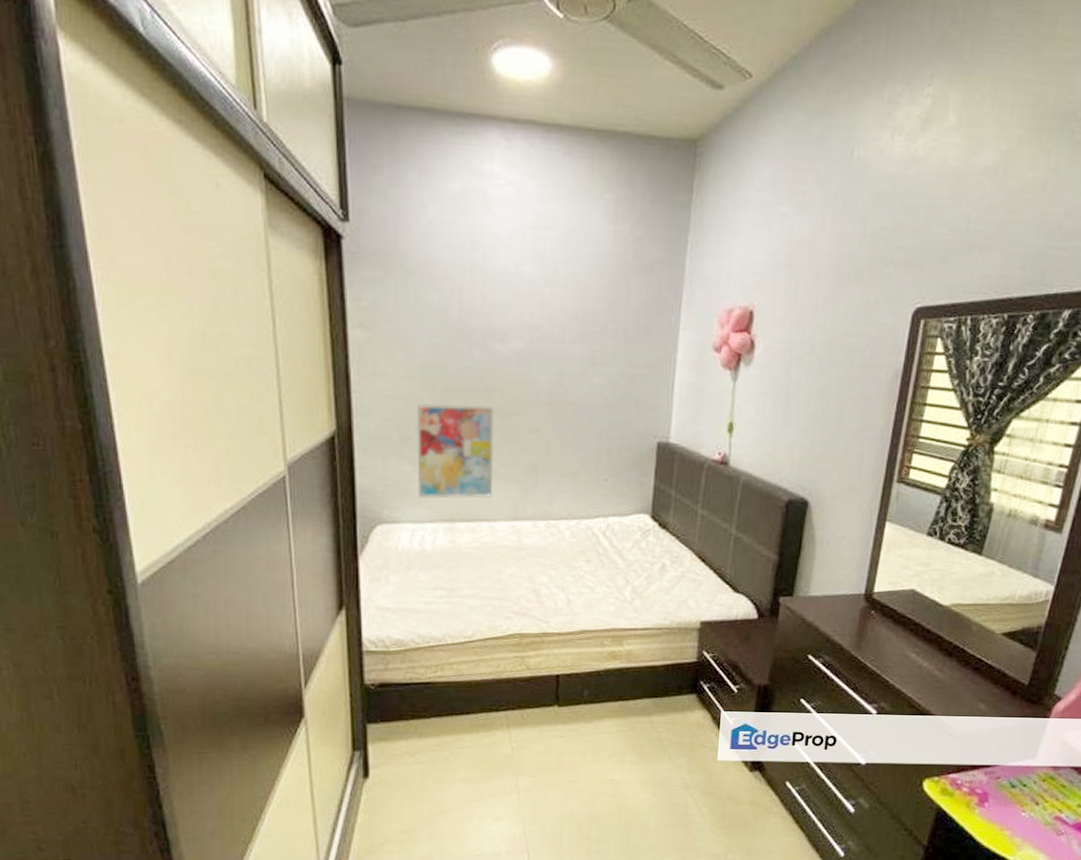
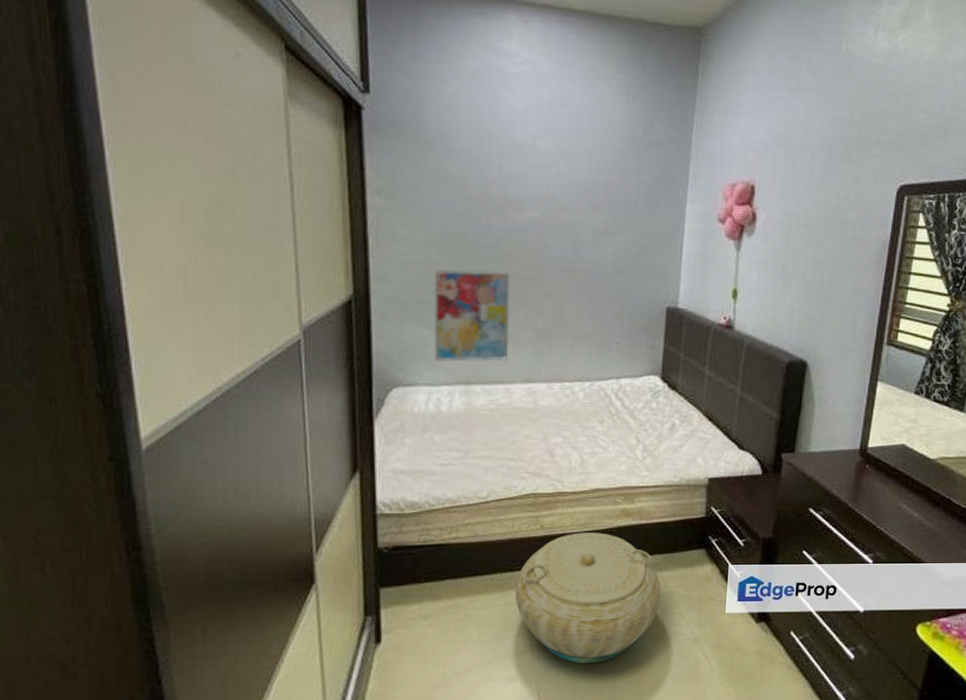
basket: none [501,674,650,807] -> present [515,533,661,664]

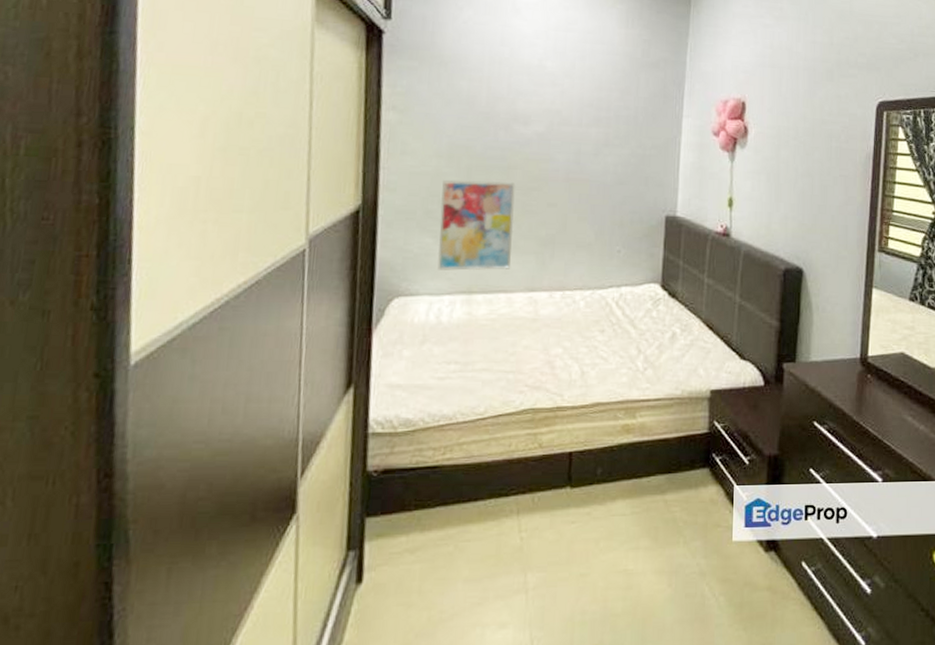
basket: present [515,533,661,664] -> none [509,451,664,605]

